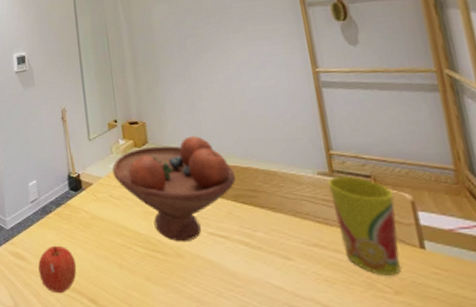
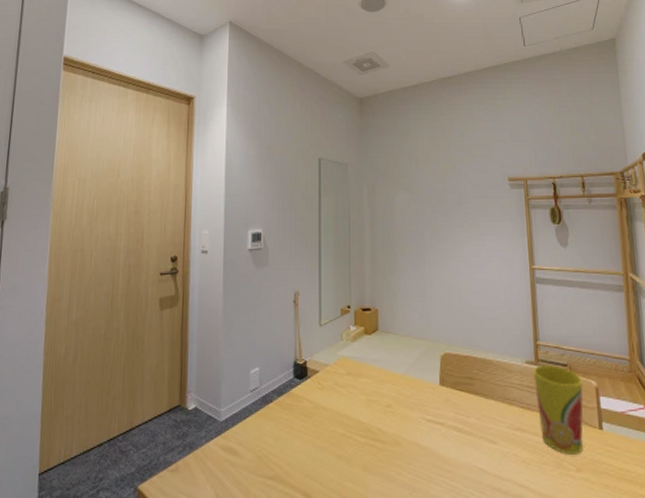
apple: present [38,245,77,294] -> none [251,437,293,490]
fruit bowl: present [112,136,236,242] -> none [341,324,455,430]

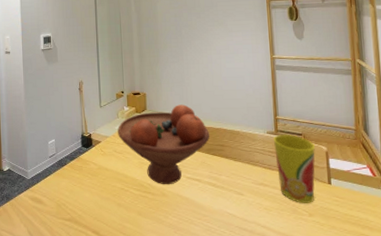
fruit bowl: none [341,324,455,430] -> present [117,104,209,185]

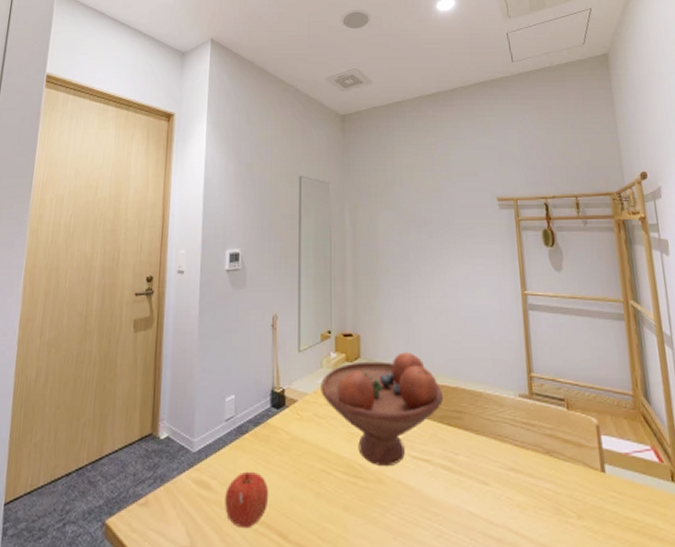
apple: none [53,190,84,228] -> present [225,471,269,529]
cup: present [274,135,315,203] -> none [528,400,584,500]

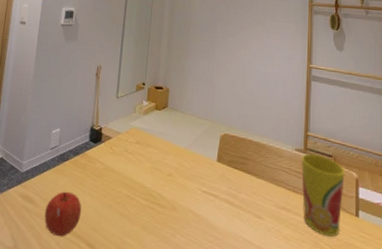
fruit bowl: present [321,352,443,467] -> none [132,106,233,198]
cup: none [528,400,584,500] -> present [301,154,345,237]

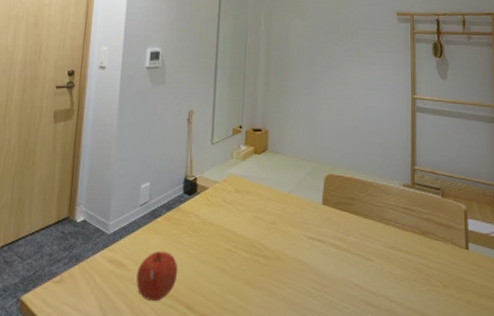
cup: present [301,154,345,237] -> none [410,189,453,272]

